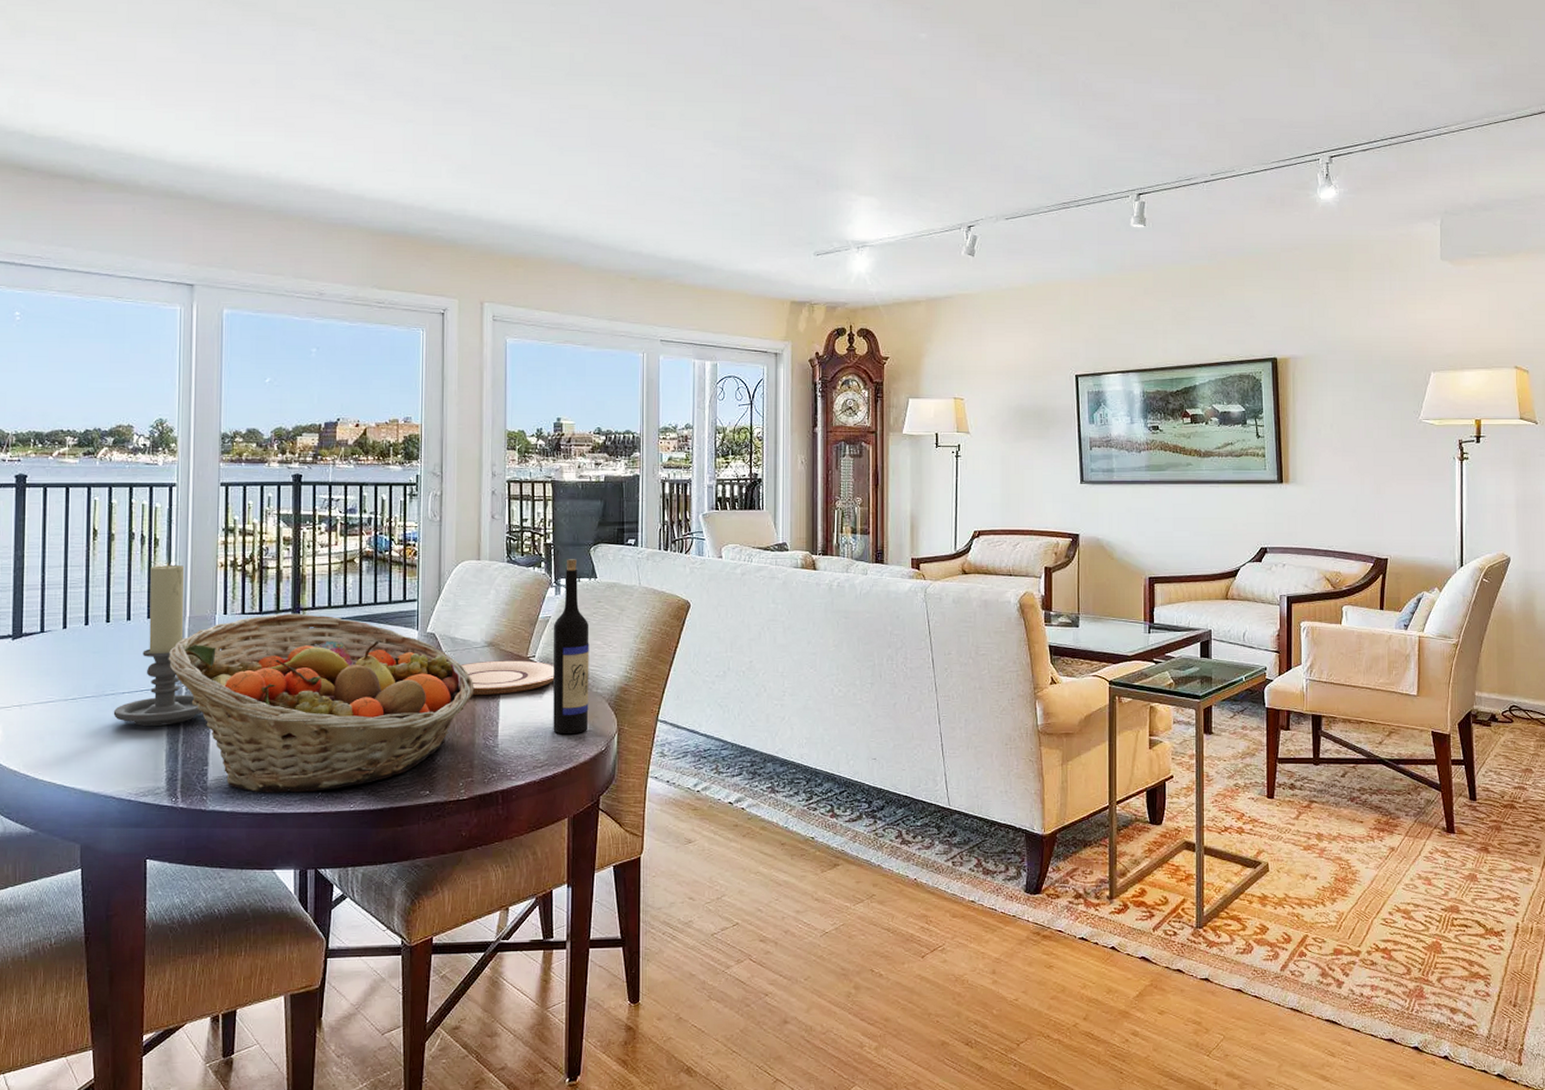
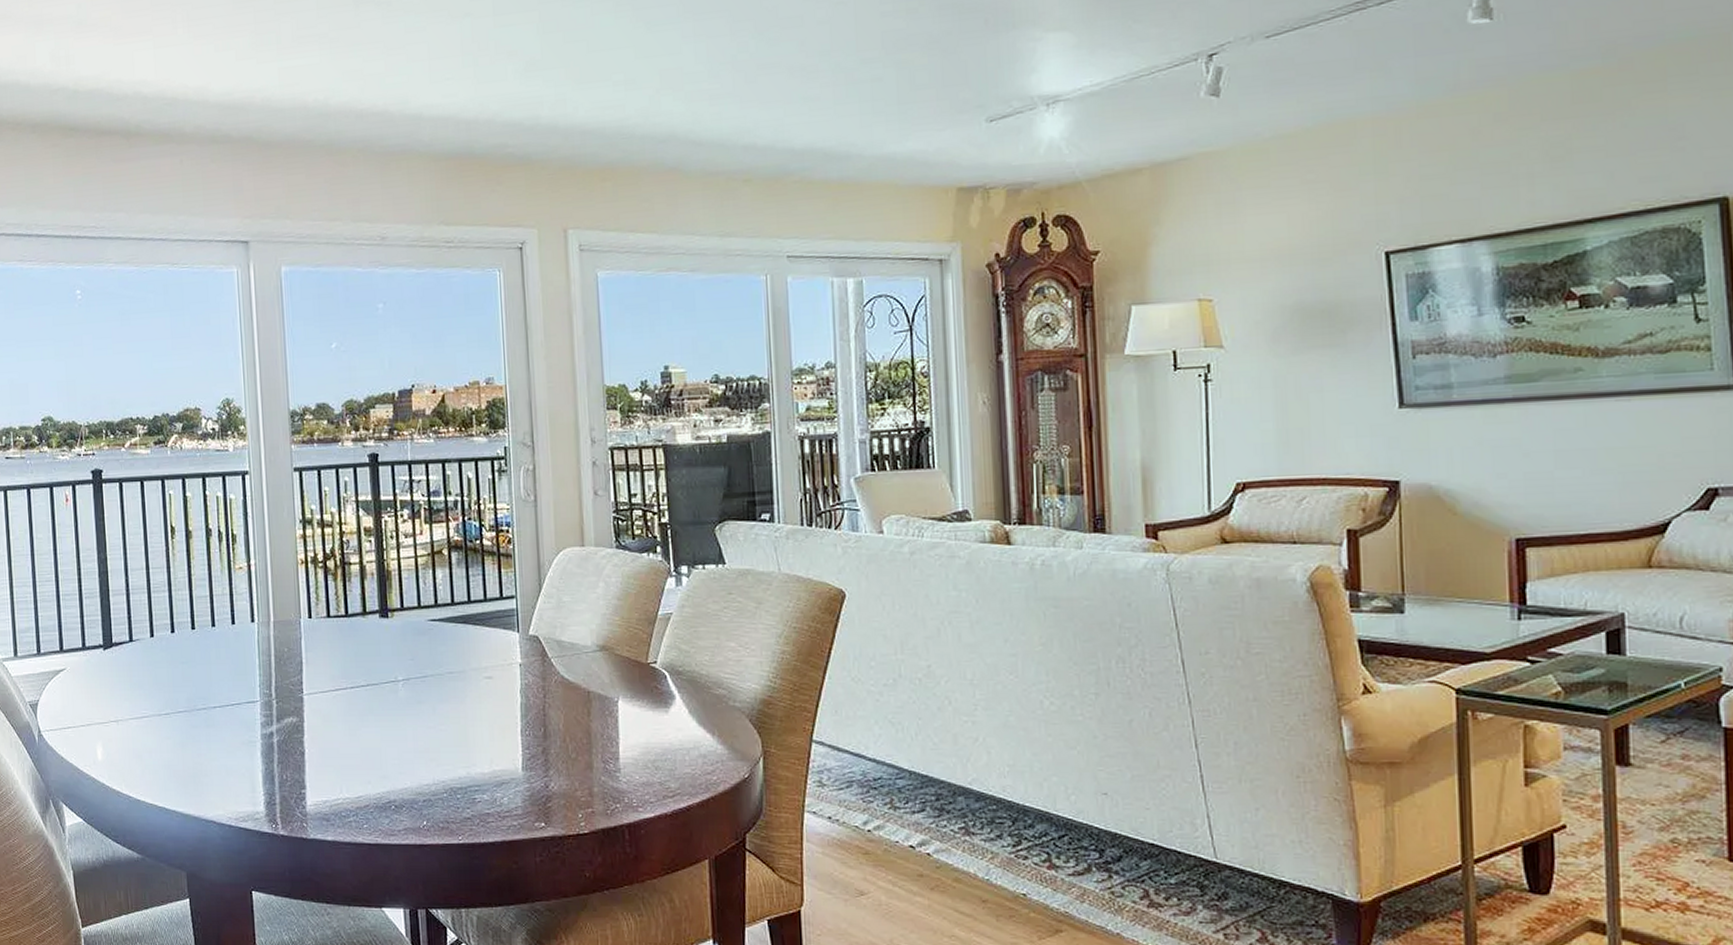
candle holder: present [113,563,204,726] -> none [206,561,296,744]
fruit basket: present [168,613,475,793] -> none [255,615,588,822]
plate: present [460,660,555,695] -> none [569,667,682,709]
wine bottle: present [553,559,589,735] -> none [676,541,726,758]

